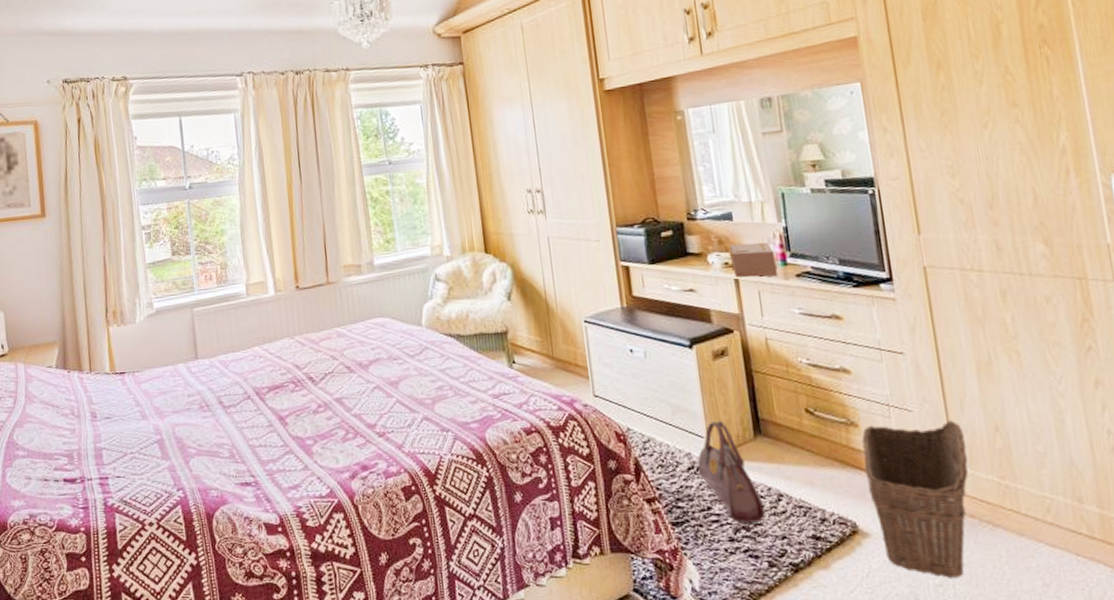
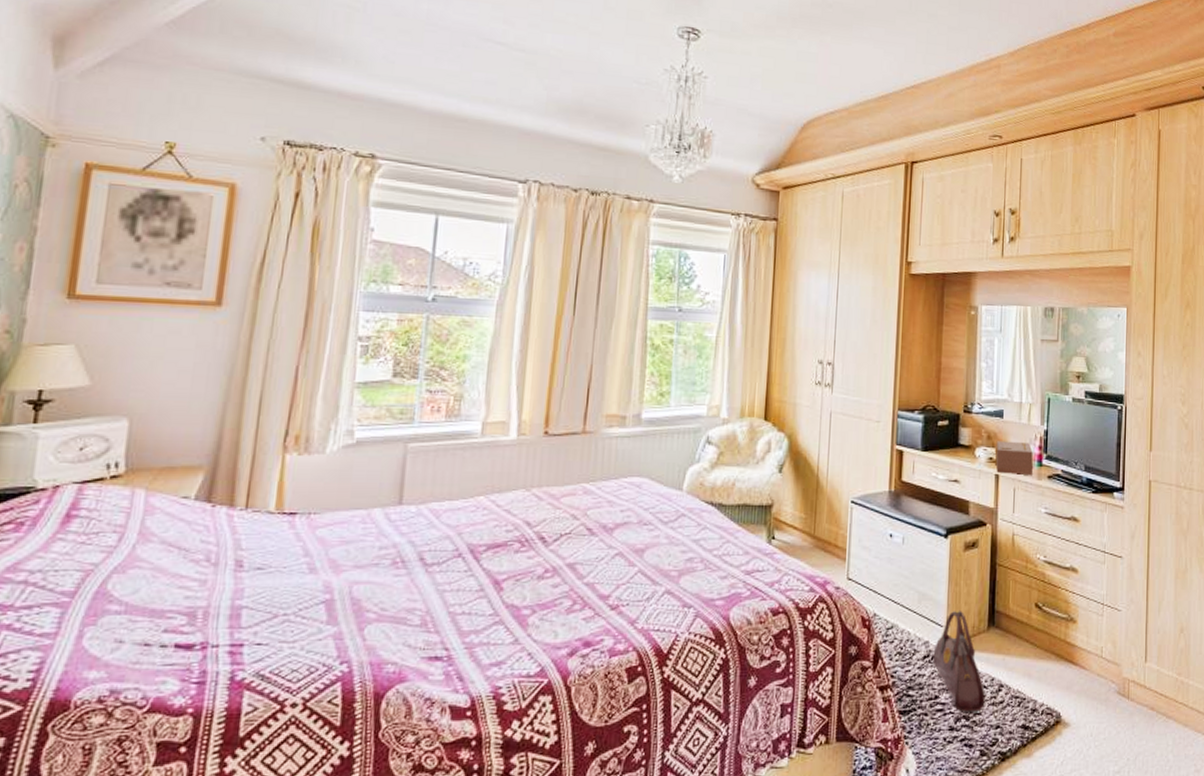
wicker basket: present [861,420,969,578] -> none [1075,620,1158,765]

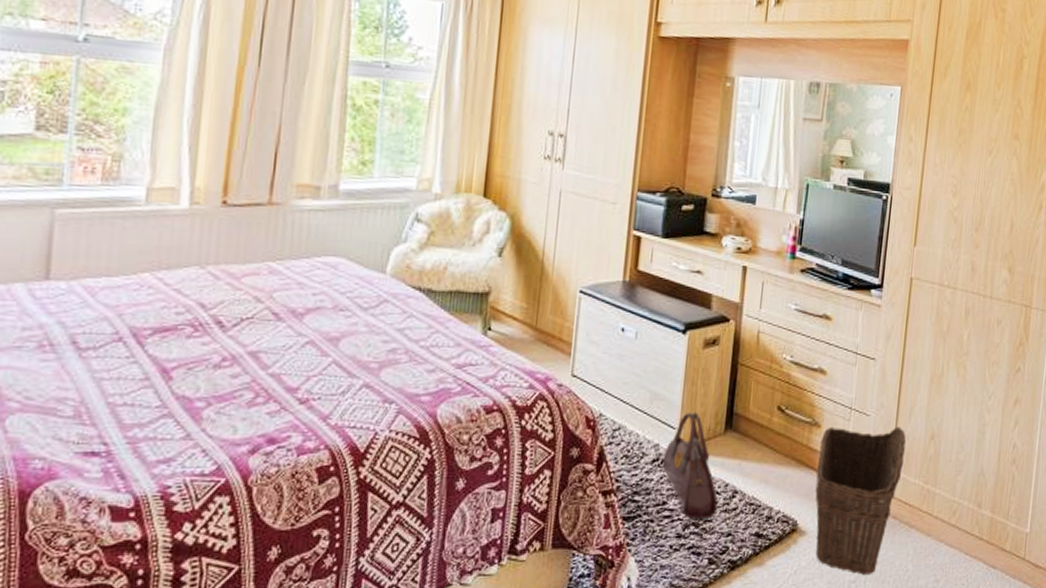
jewelry box: present [993,441,1033,476] -> none [741,229,786,269]
wicker basket: none [1075,620,1158,765] -> present [815,426,907,575]

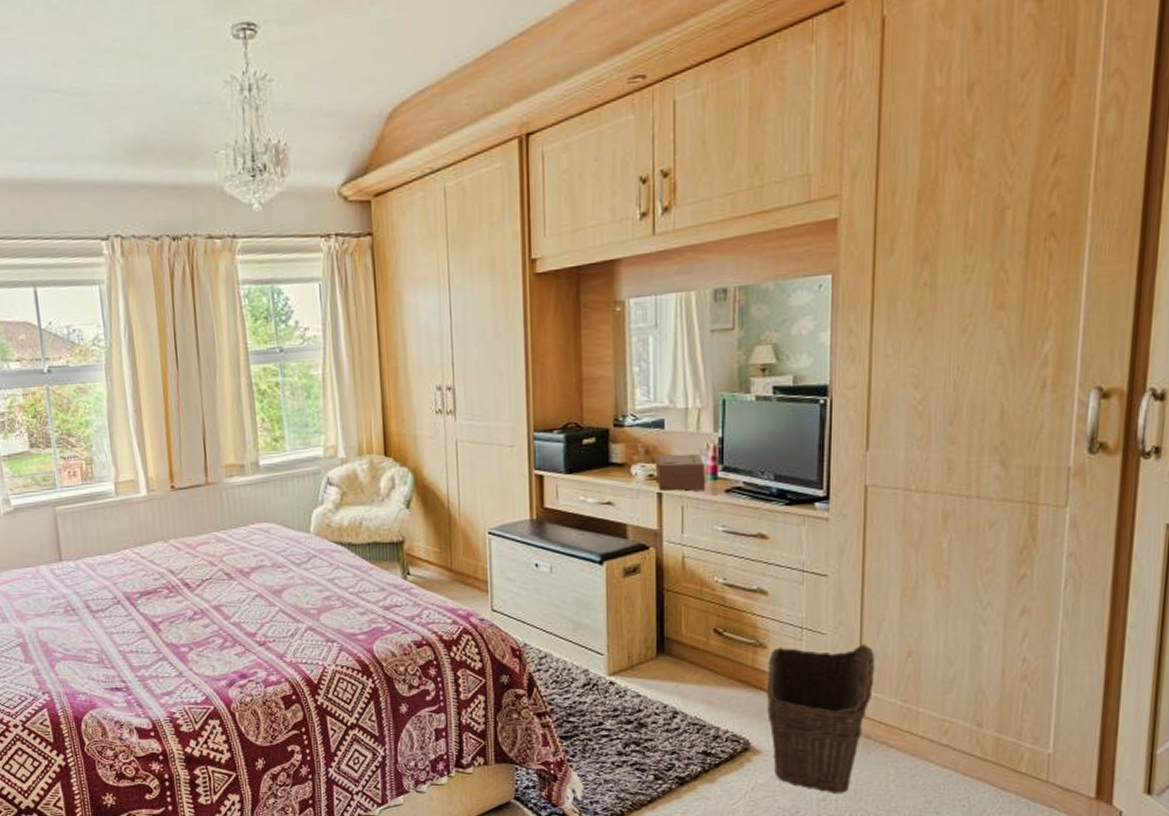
handbag: present [662,411,718,519] -> none [594,637,657,738]
jewelry box: none [741,229,786,269] -> present [653,453,705,492]

